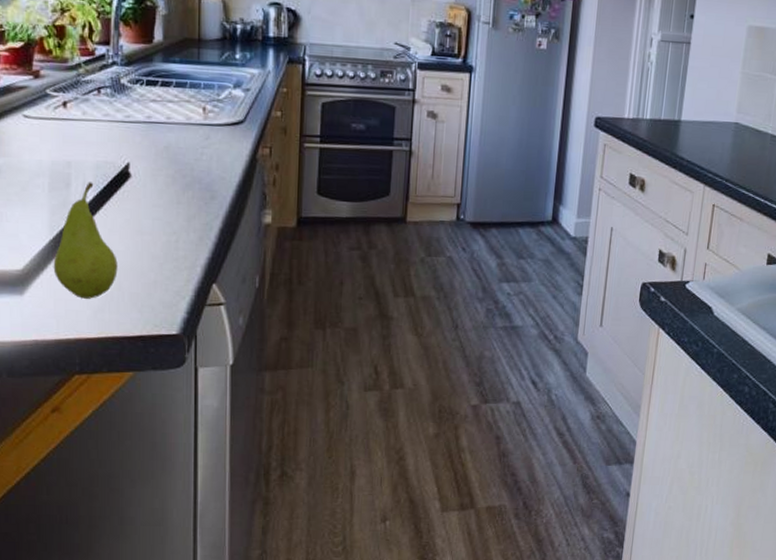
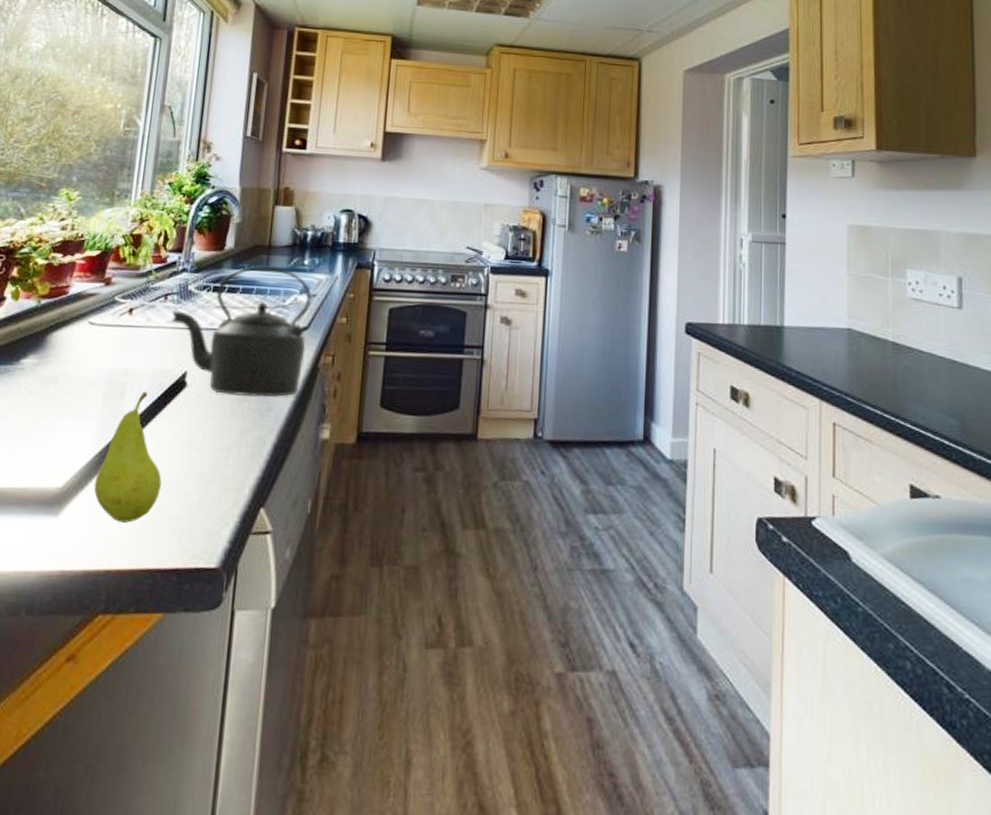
kettle: none [107,59,246,186] -> present [171,266,312,397]

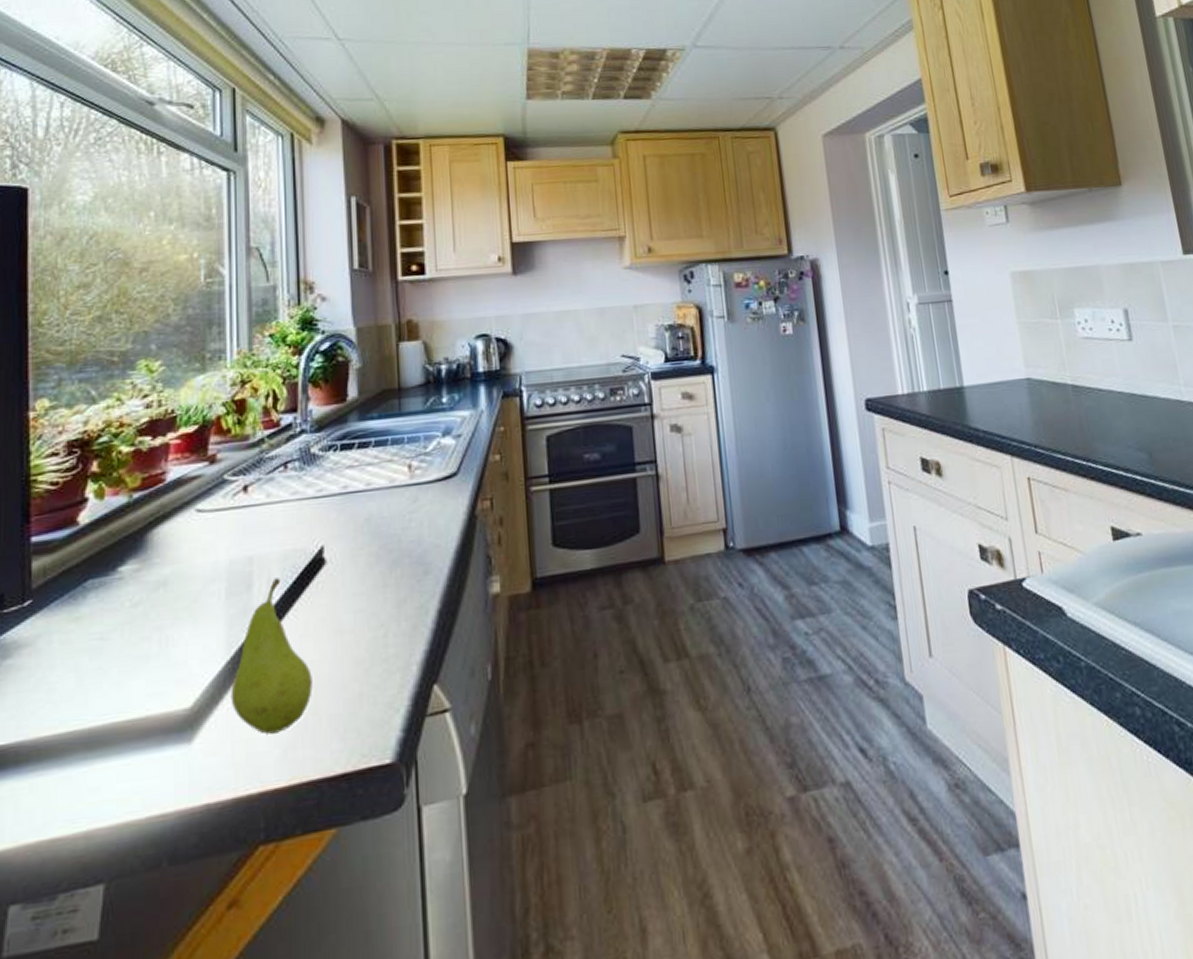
kettle: present [171,266,312,397] -> none [296,411,459,564]

